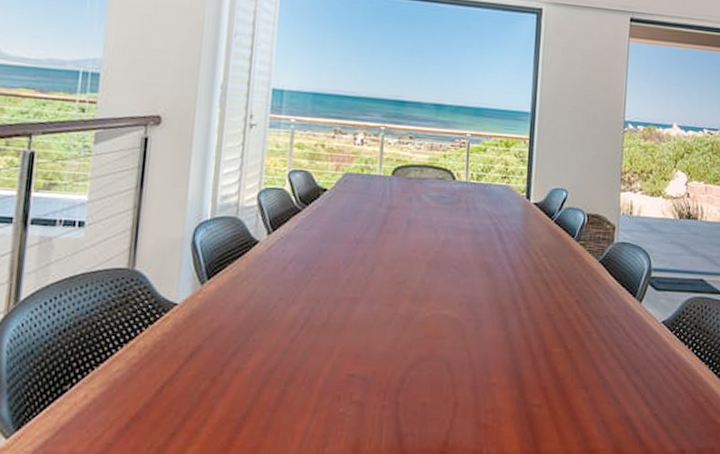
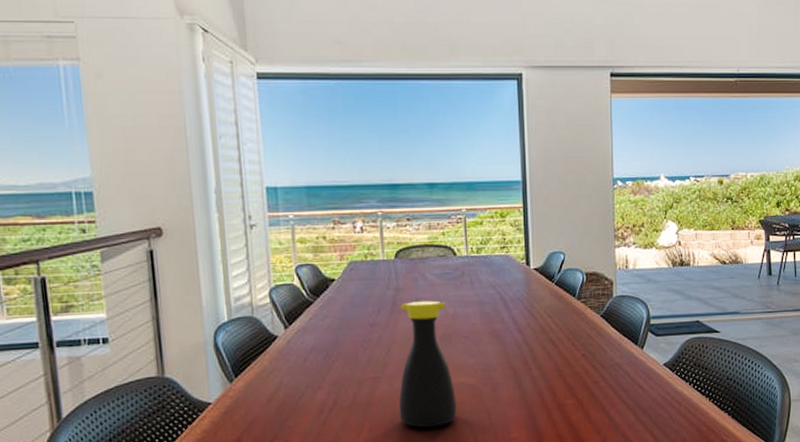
bottle: none [373,222,438,360] -> present [398,300,457,428]

